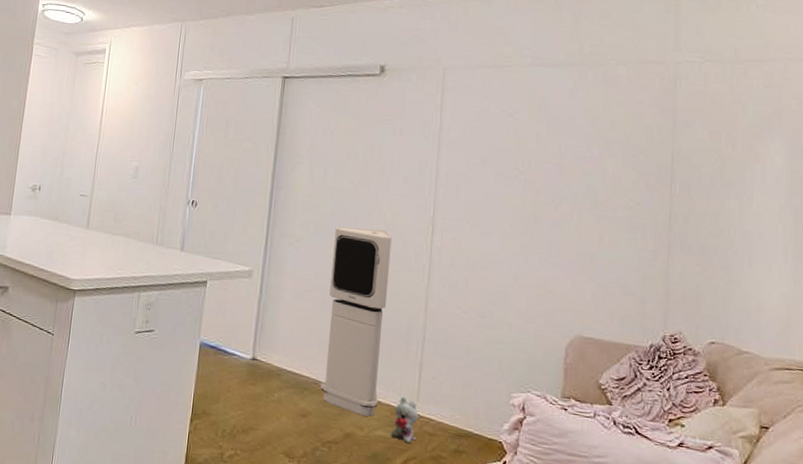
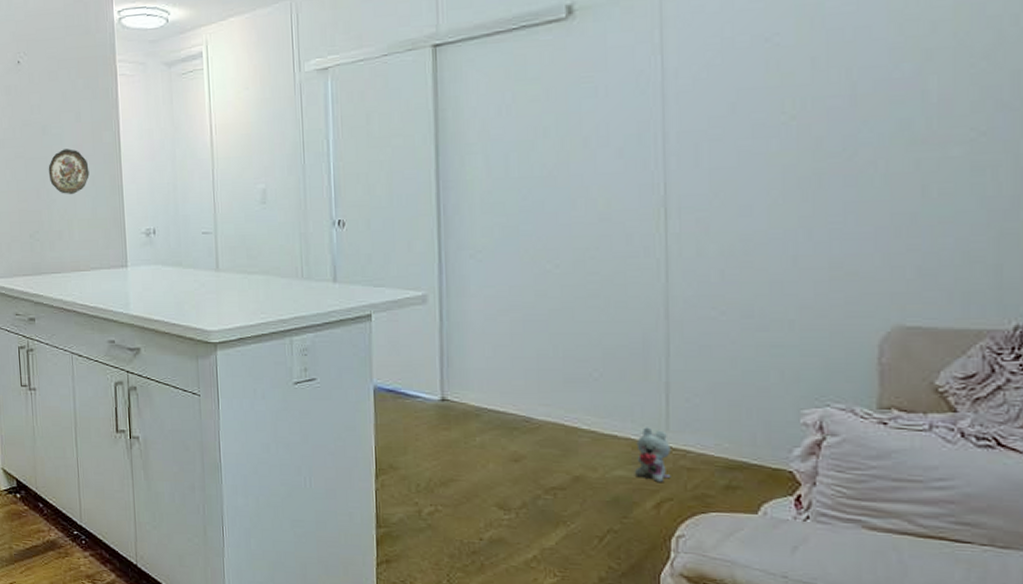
air purifier: present [320,226,392,417] -> none [529,222,613,454]

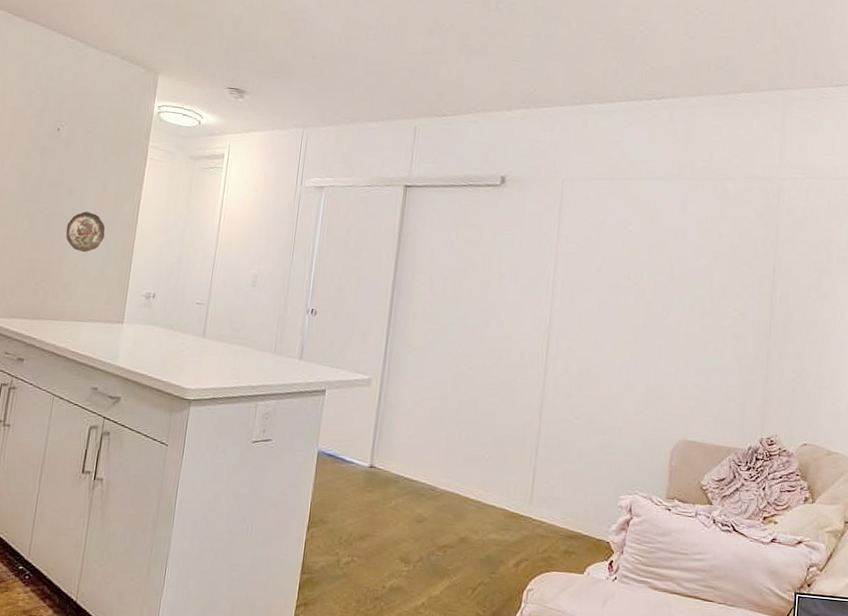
plush toy: present [634,427,671,483] -> none [503,501,531,546]

